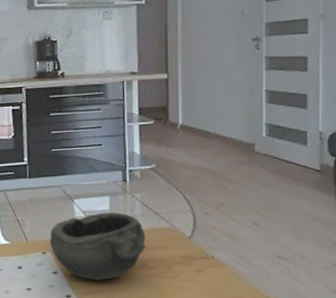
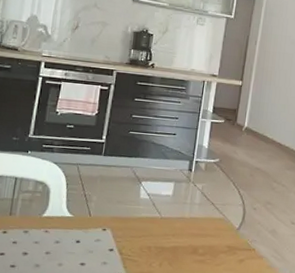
bowl: present [49,212,146,280] -> none [111,197,200,262]

